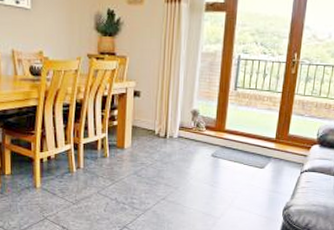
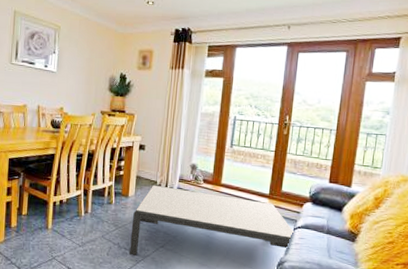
coffee table: none [129,134,302,210] -> present [129,185,296,255]

